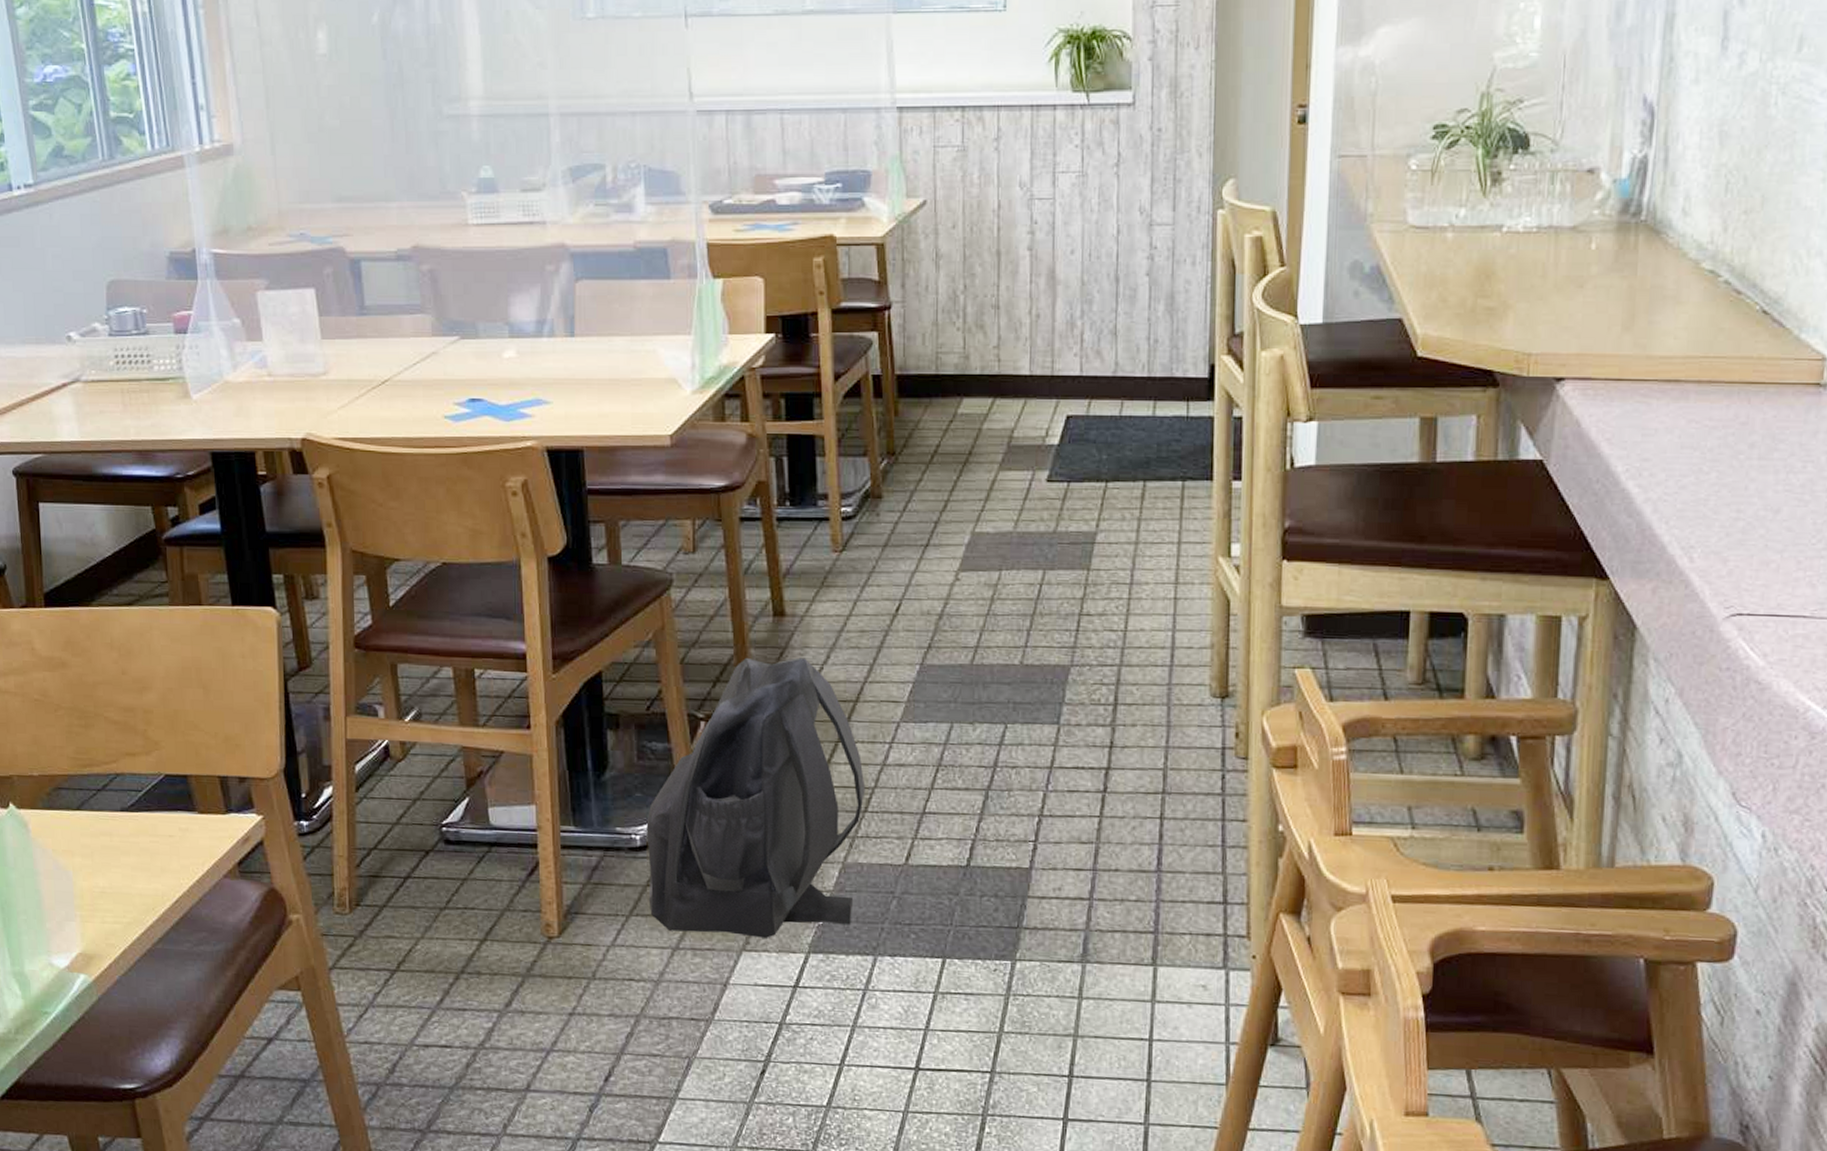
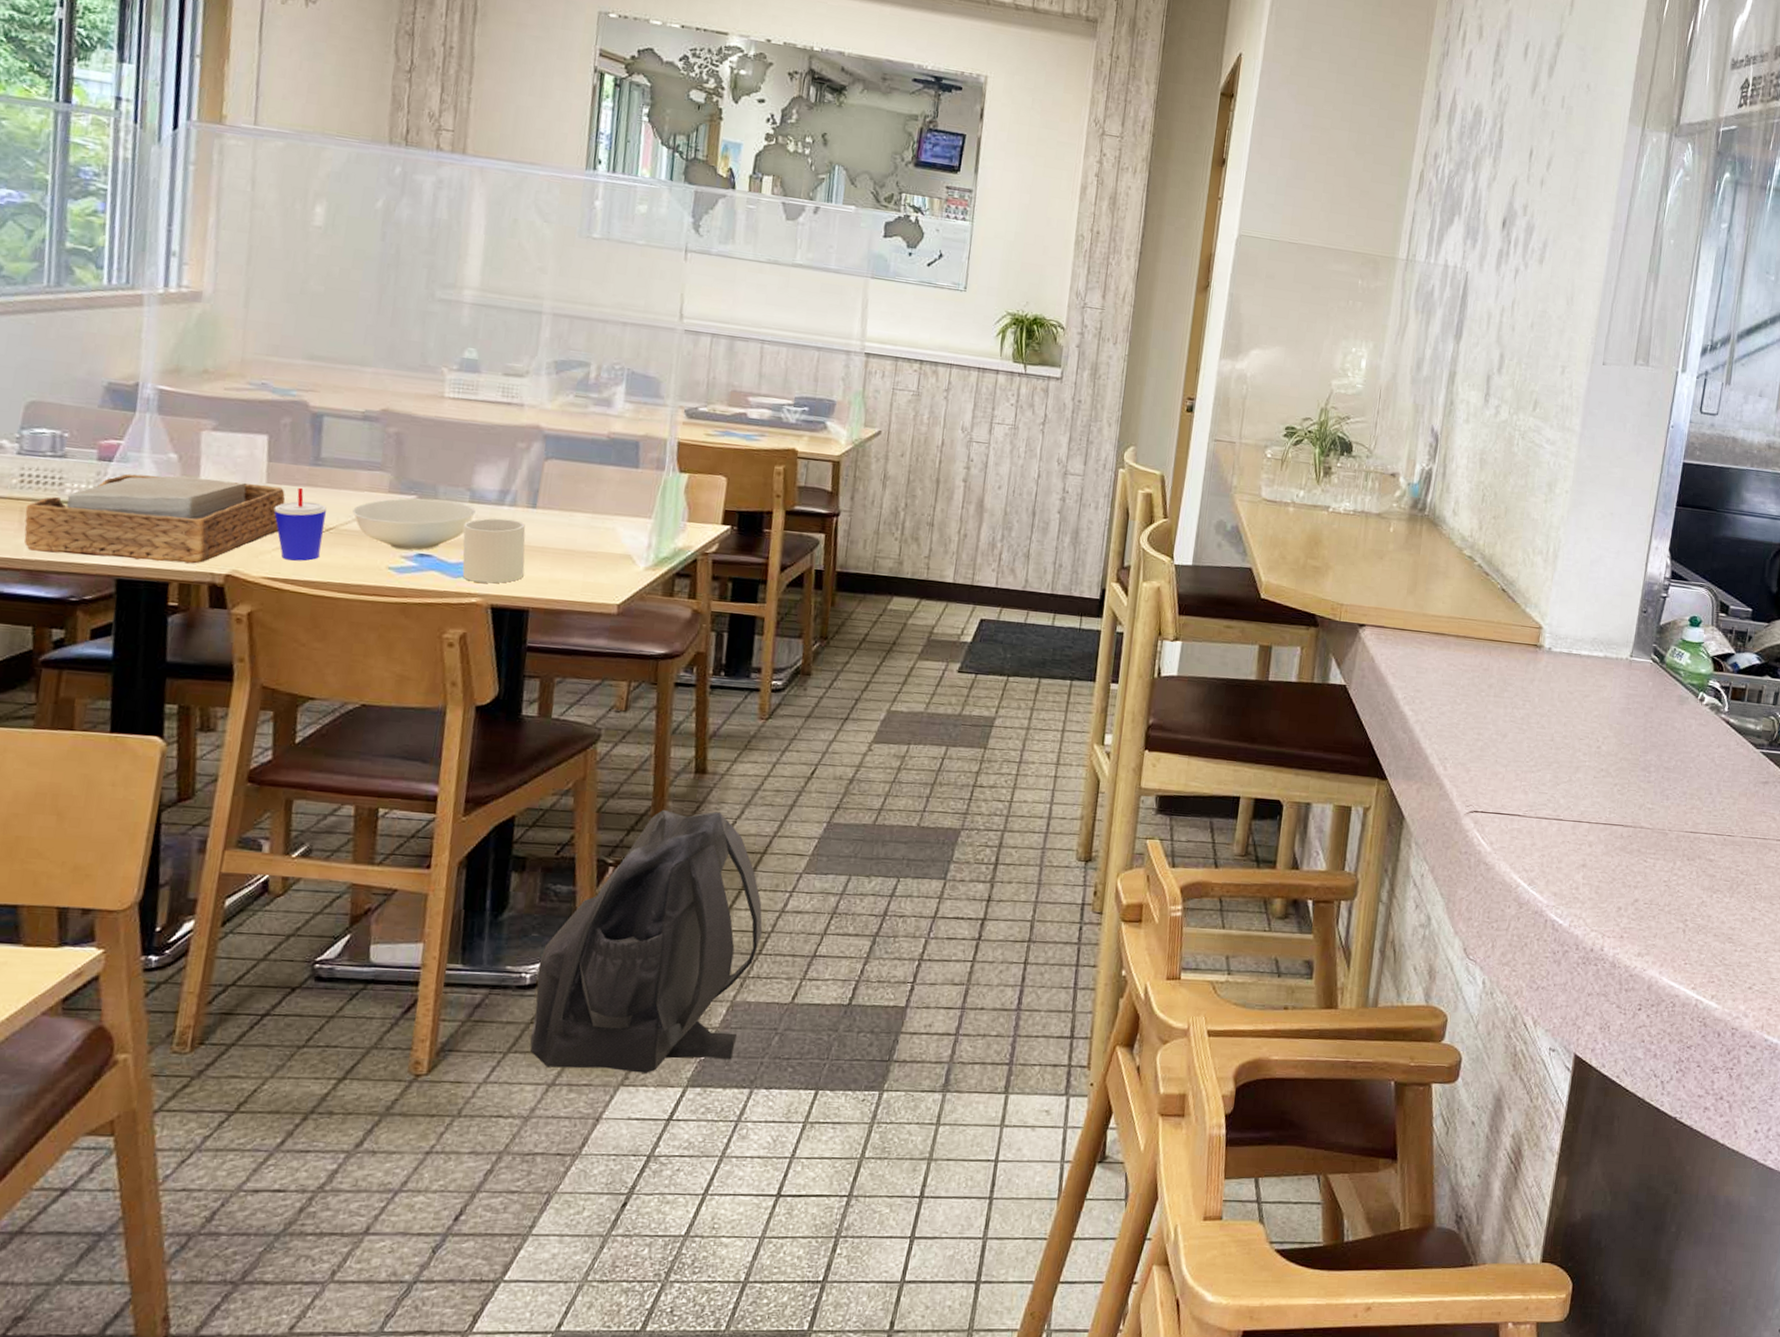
napkin holder: none [125,340,341,432] -> present [24,473,286,564]
beverage cup: none [332,340,380,418] -> present [273,487,327,561]
bowl: none [403,338,517,395] -> present [352,498,476,551]
cup: none [507,352,573,424] -> present [462,518,526,584]

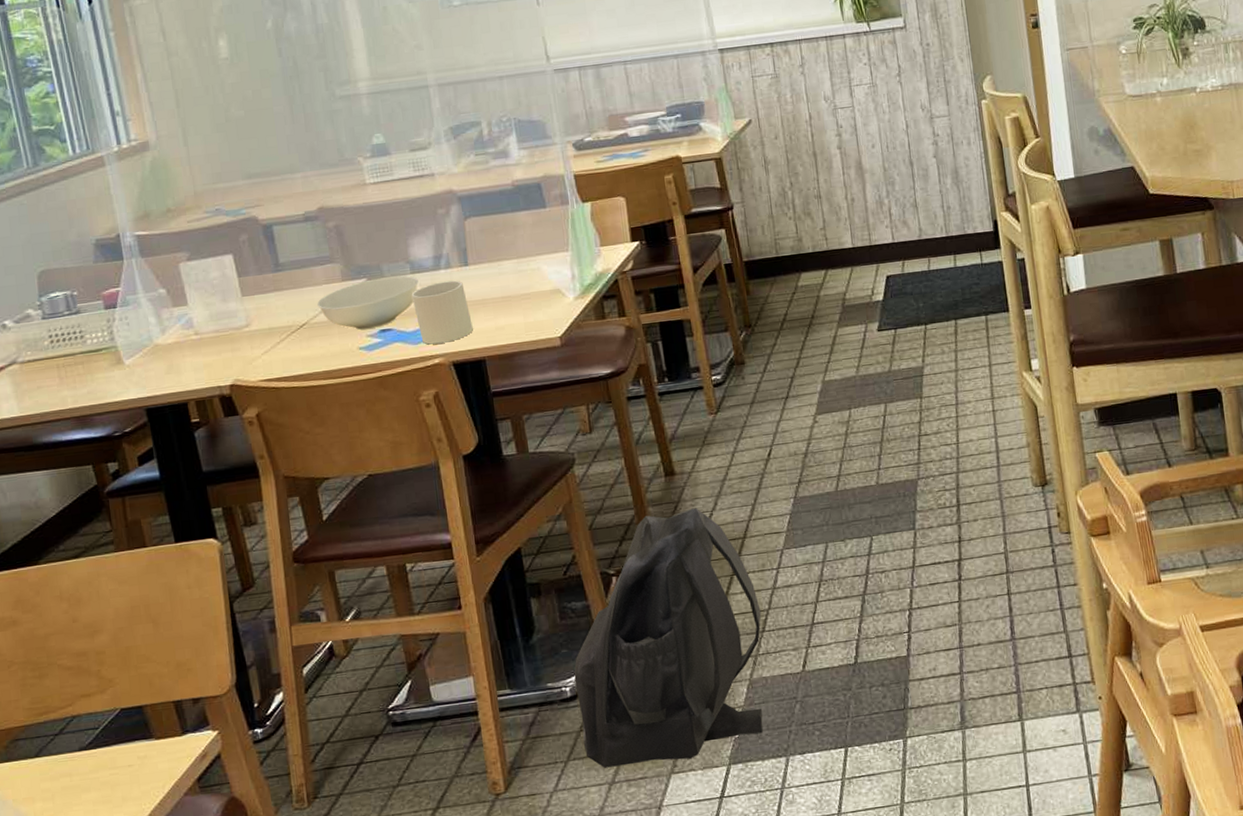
napkin holder: present [24,473,286,564] -> none [60,298,263,400]
beverage cup: present [273,487,327,561] -> none [253,293,301,361]

